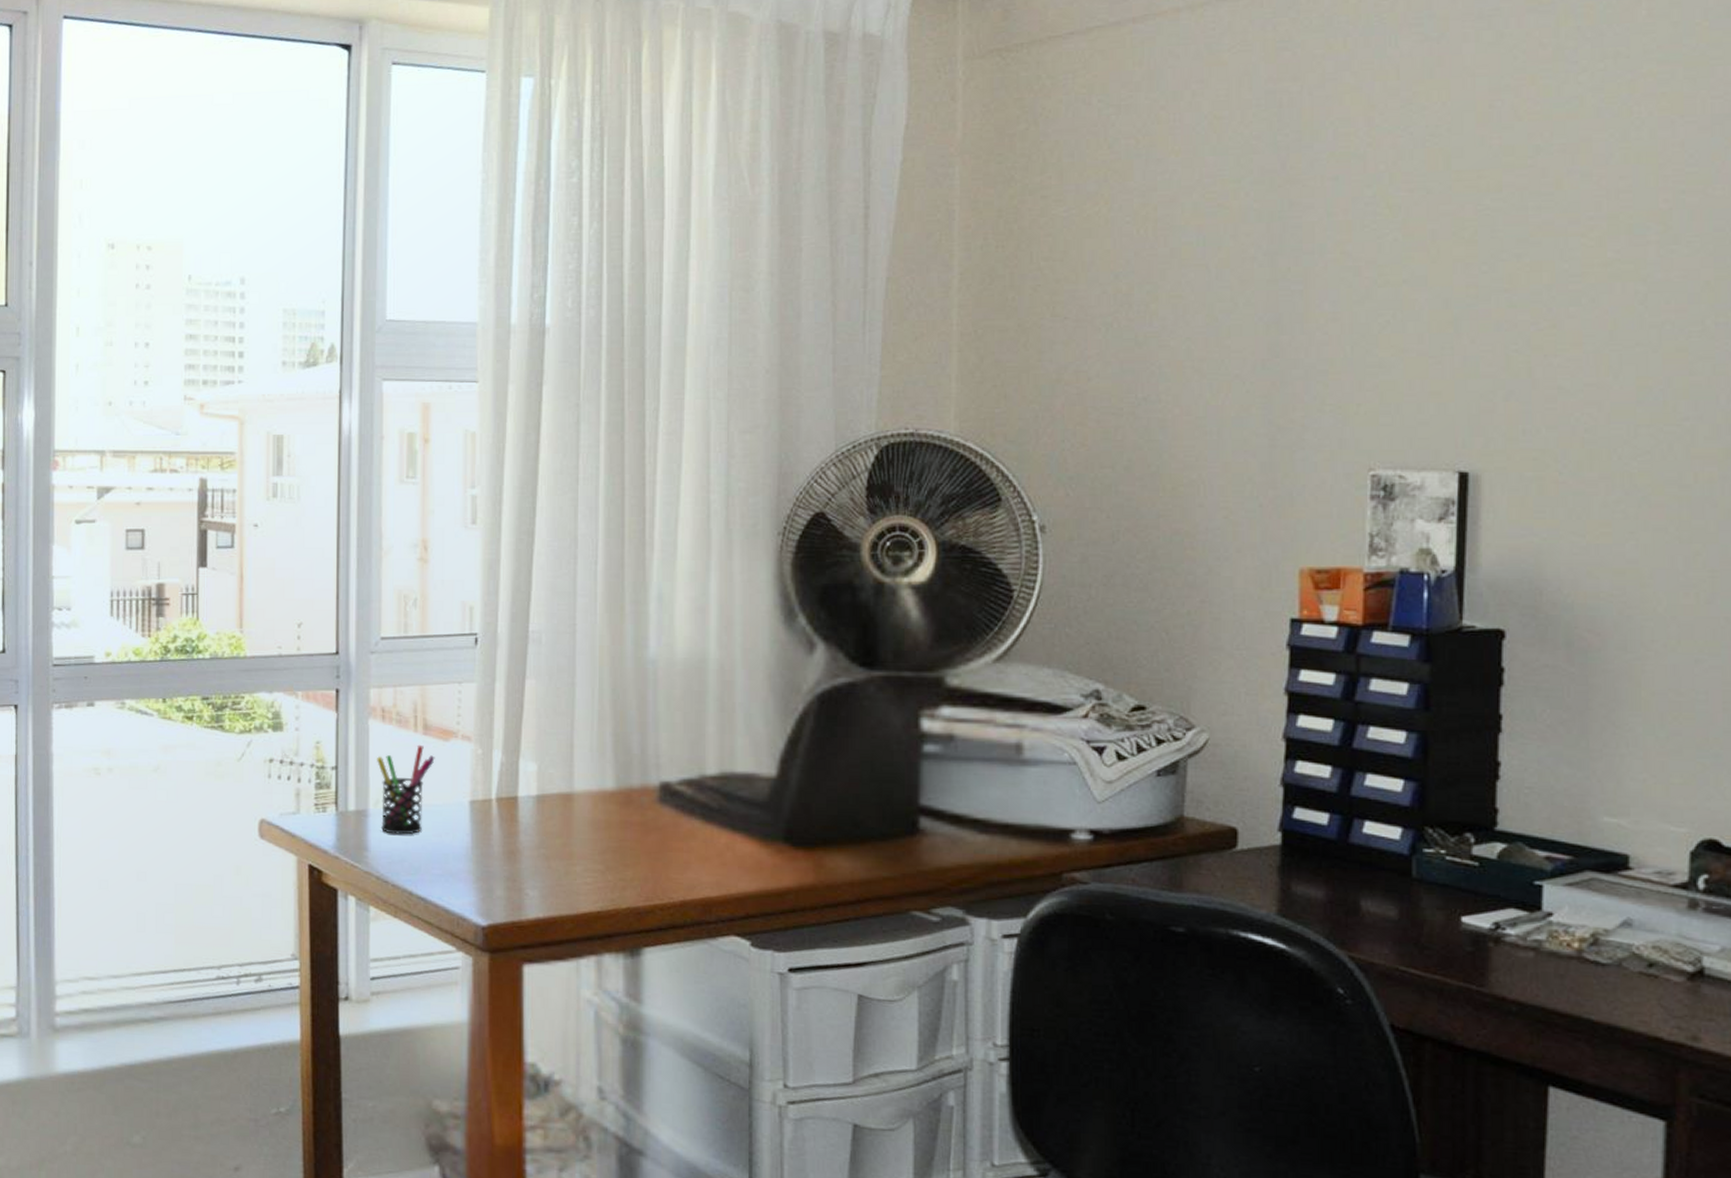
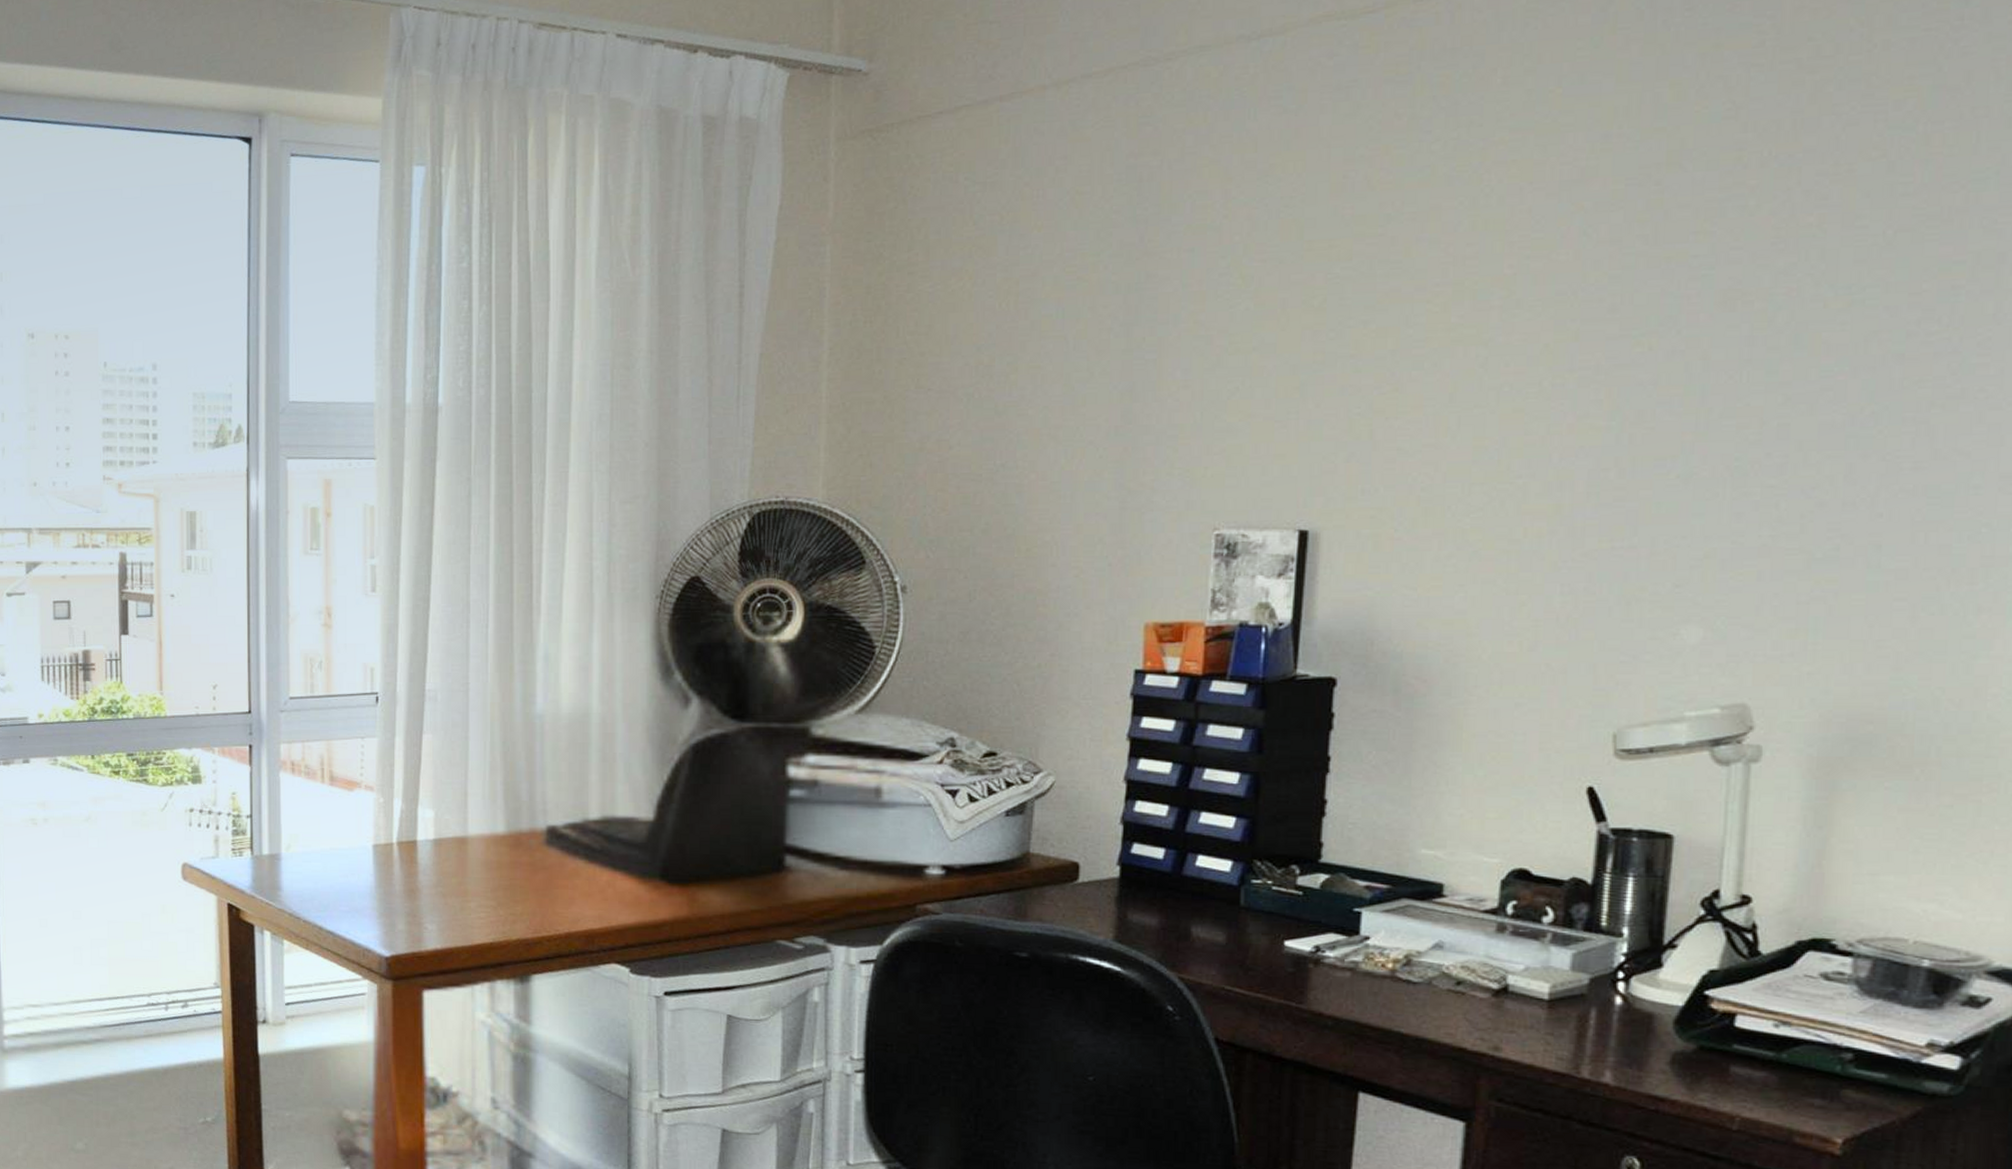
pen holder: present [377,744,435,835] -> none [288,794,341,876]

